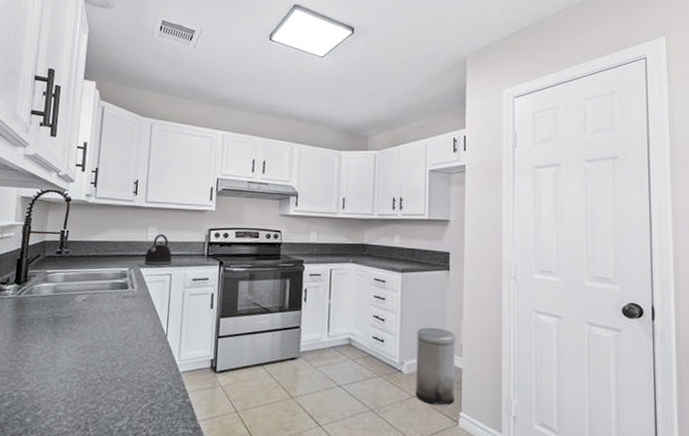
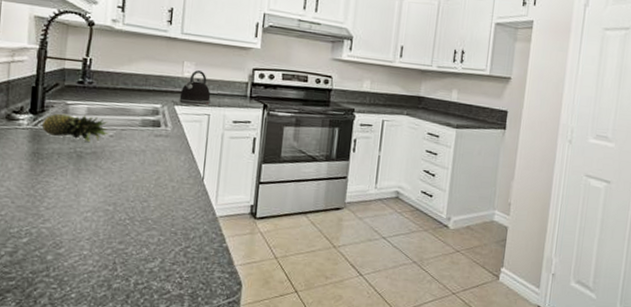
fruit: none [24,282,82,308] -> present [41,113,109,143]
pedal bin: present [416,327,456,407] -> none [460,184,506,263]

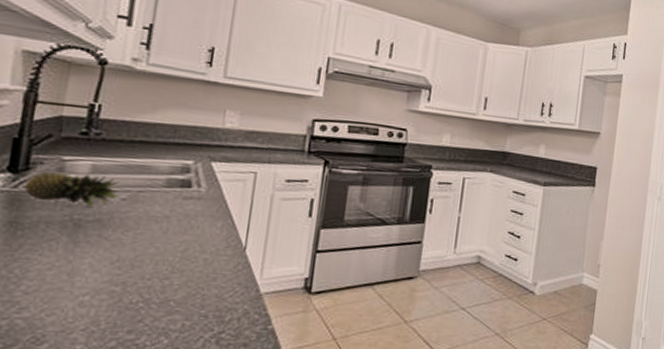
kettle: present [179,70,211,106] -> none [217,120,259,162]

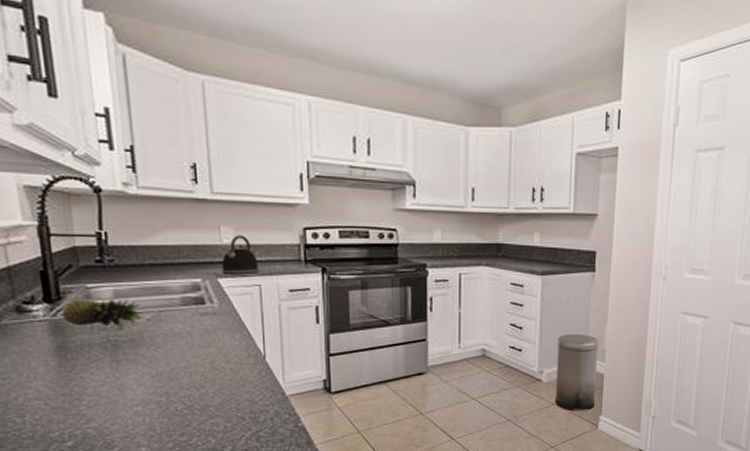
kettle: none [217,120,259,162] -> present [221,235,259,275]
pedal bin: none [546,246,595,330] -> present [555,333,599,413]

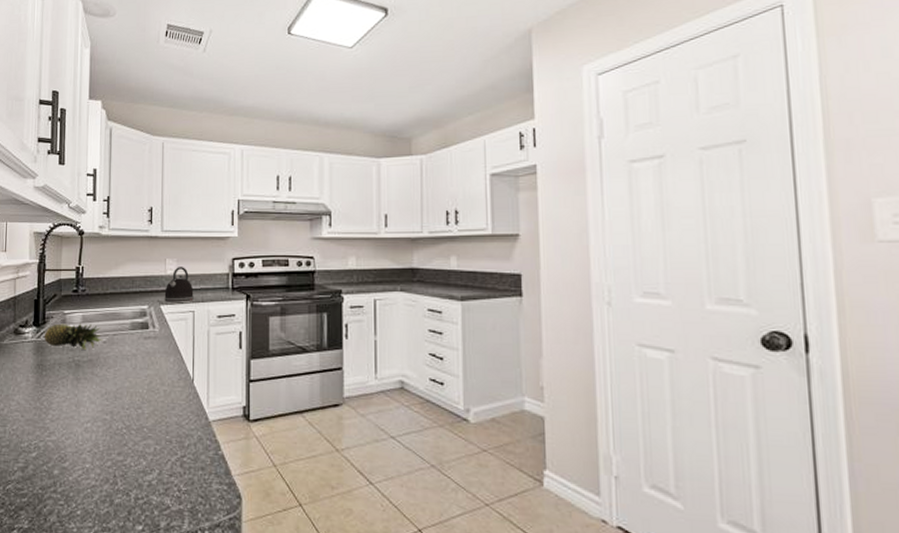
pedal bin: present [555,333,599,413] -> none [483,366,536,464]

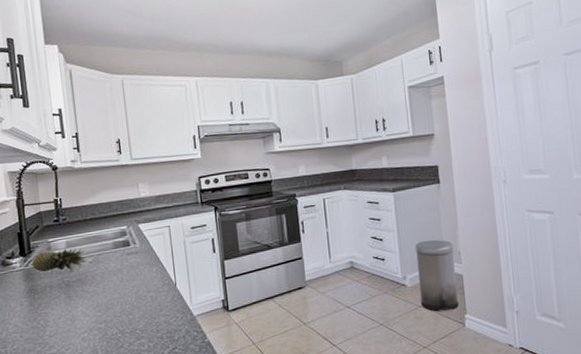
kettle: present [164,267,194,302] -> none [140,189,168,221]
pedal bin: none [483,366,536,464] -> present [414,239,459,313]

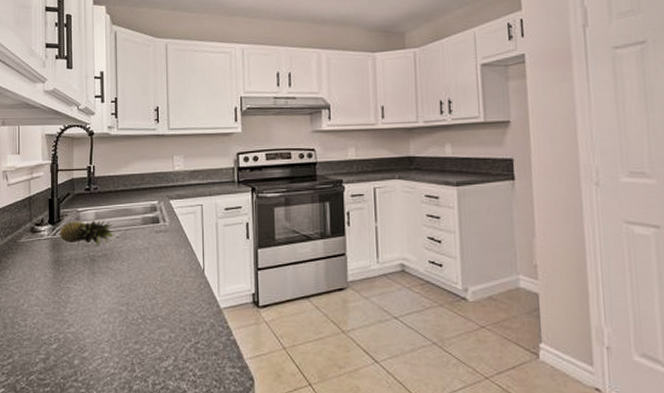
pedal bin: present [414,239,459,313] -> none [479,247,532,338]

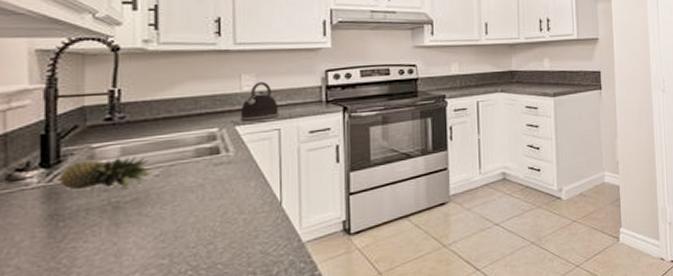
kettle: none [173,163,201,197] -> present [240,82,279,122]

